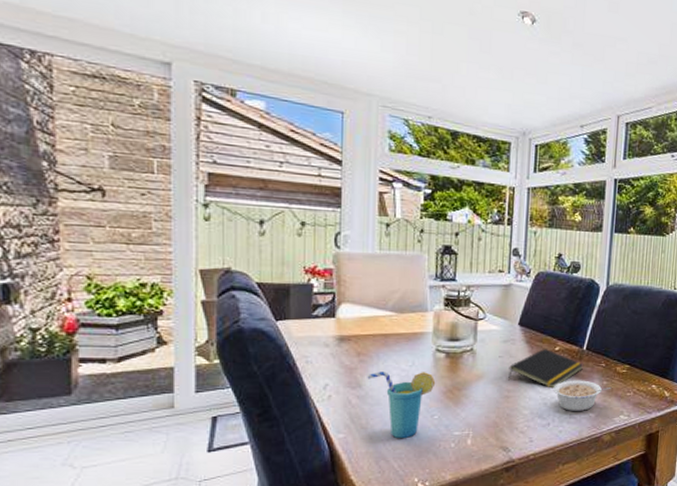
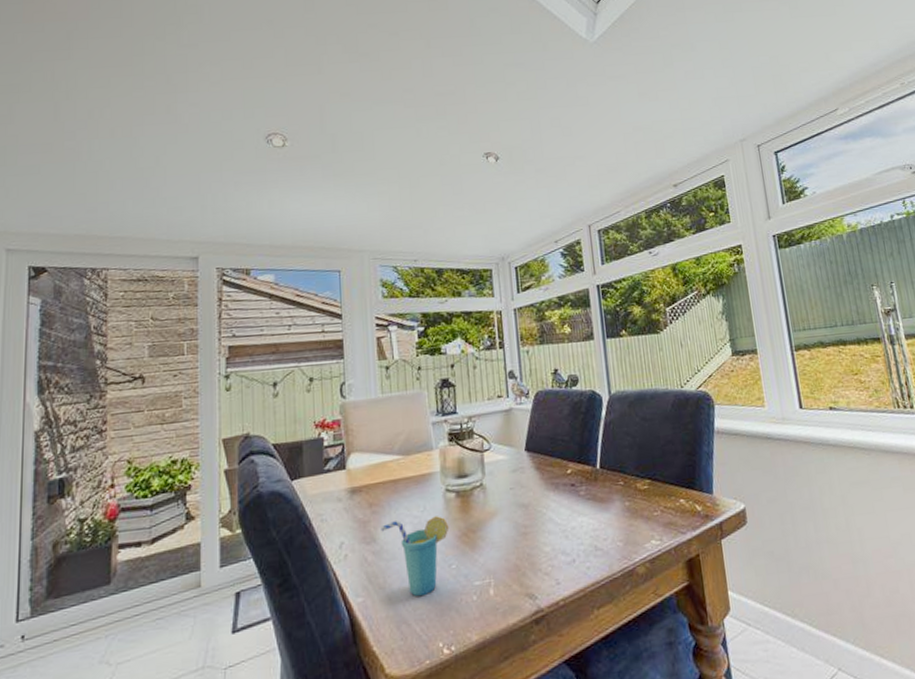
notepad: present [508,349,584,387] -> none [522,473,601,517]
legume: present [553,380,612,411] -> none [572,503,636,542]

